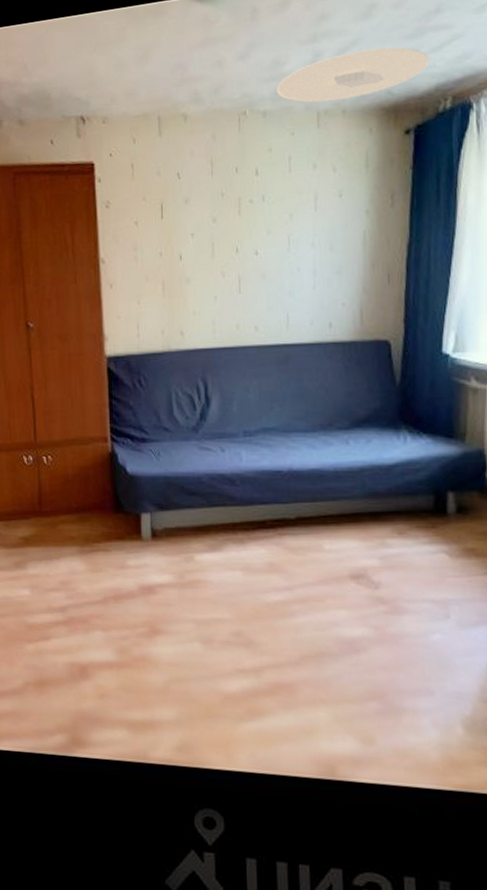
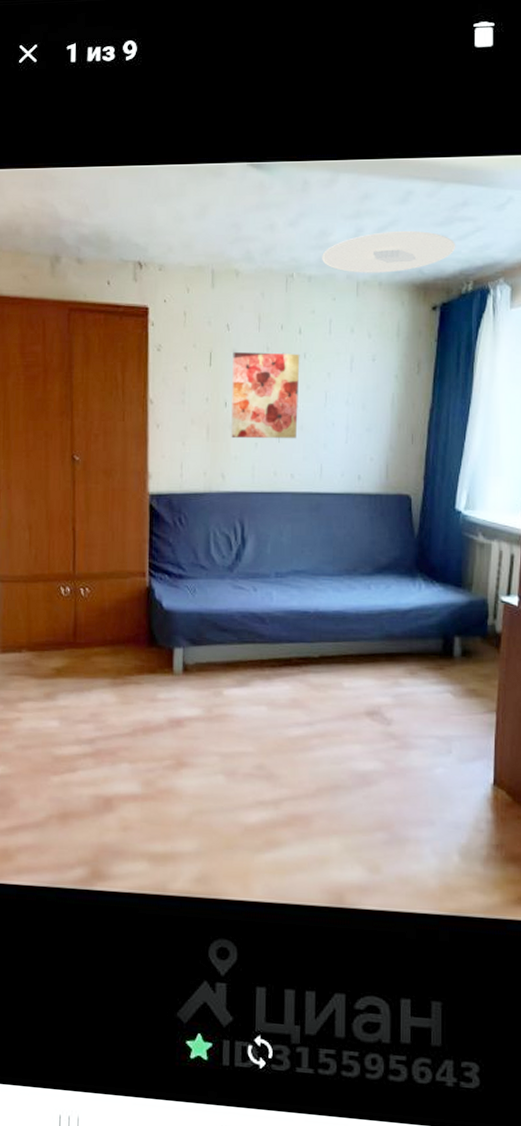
wall art: none [185,197,259,293] -> present [231,351,300,439]

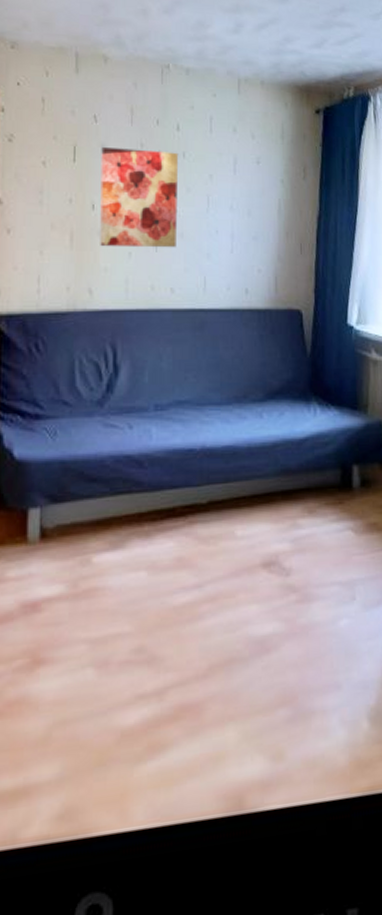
ceiling light: present [322,230,456,273] -> none [200,29,336,72]

